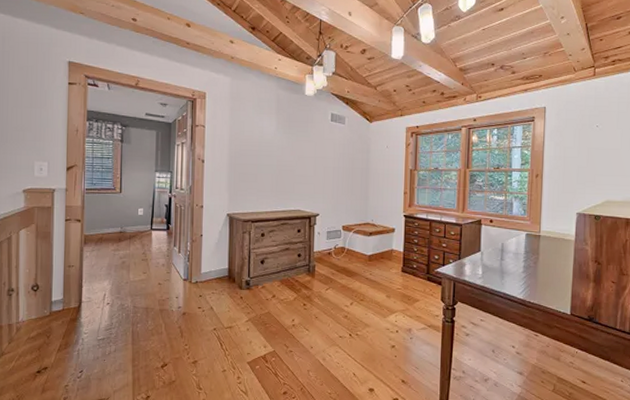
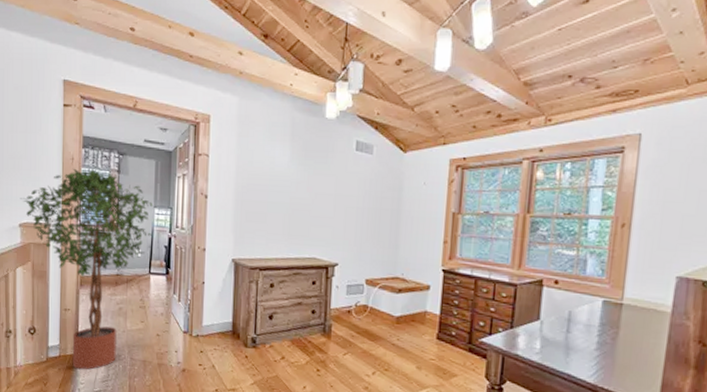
potted tree: none [24,138,154,321] -> present [20,168,152,370]

